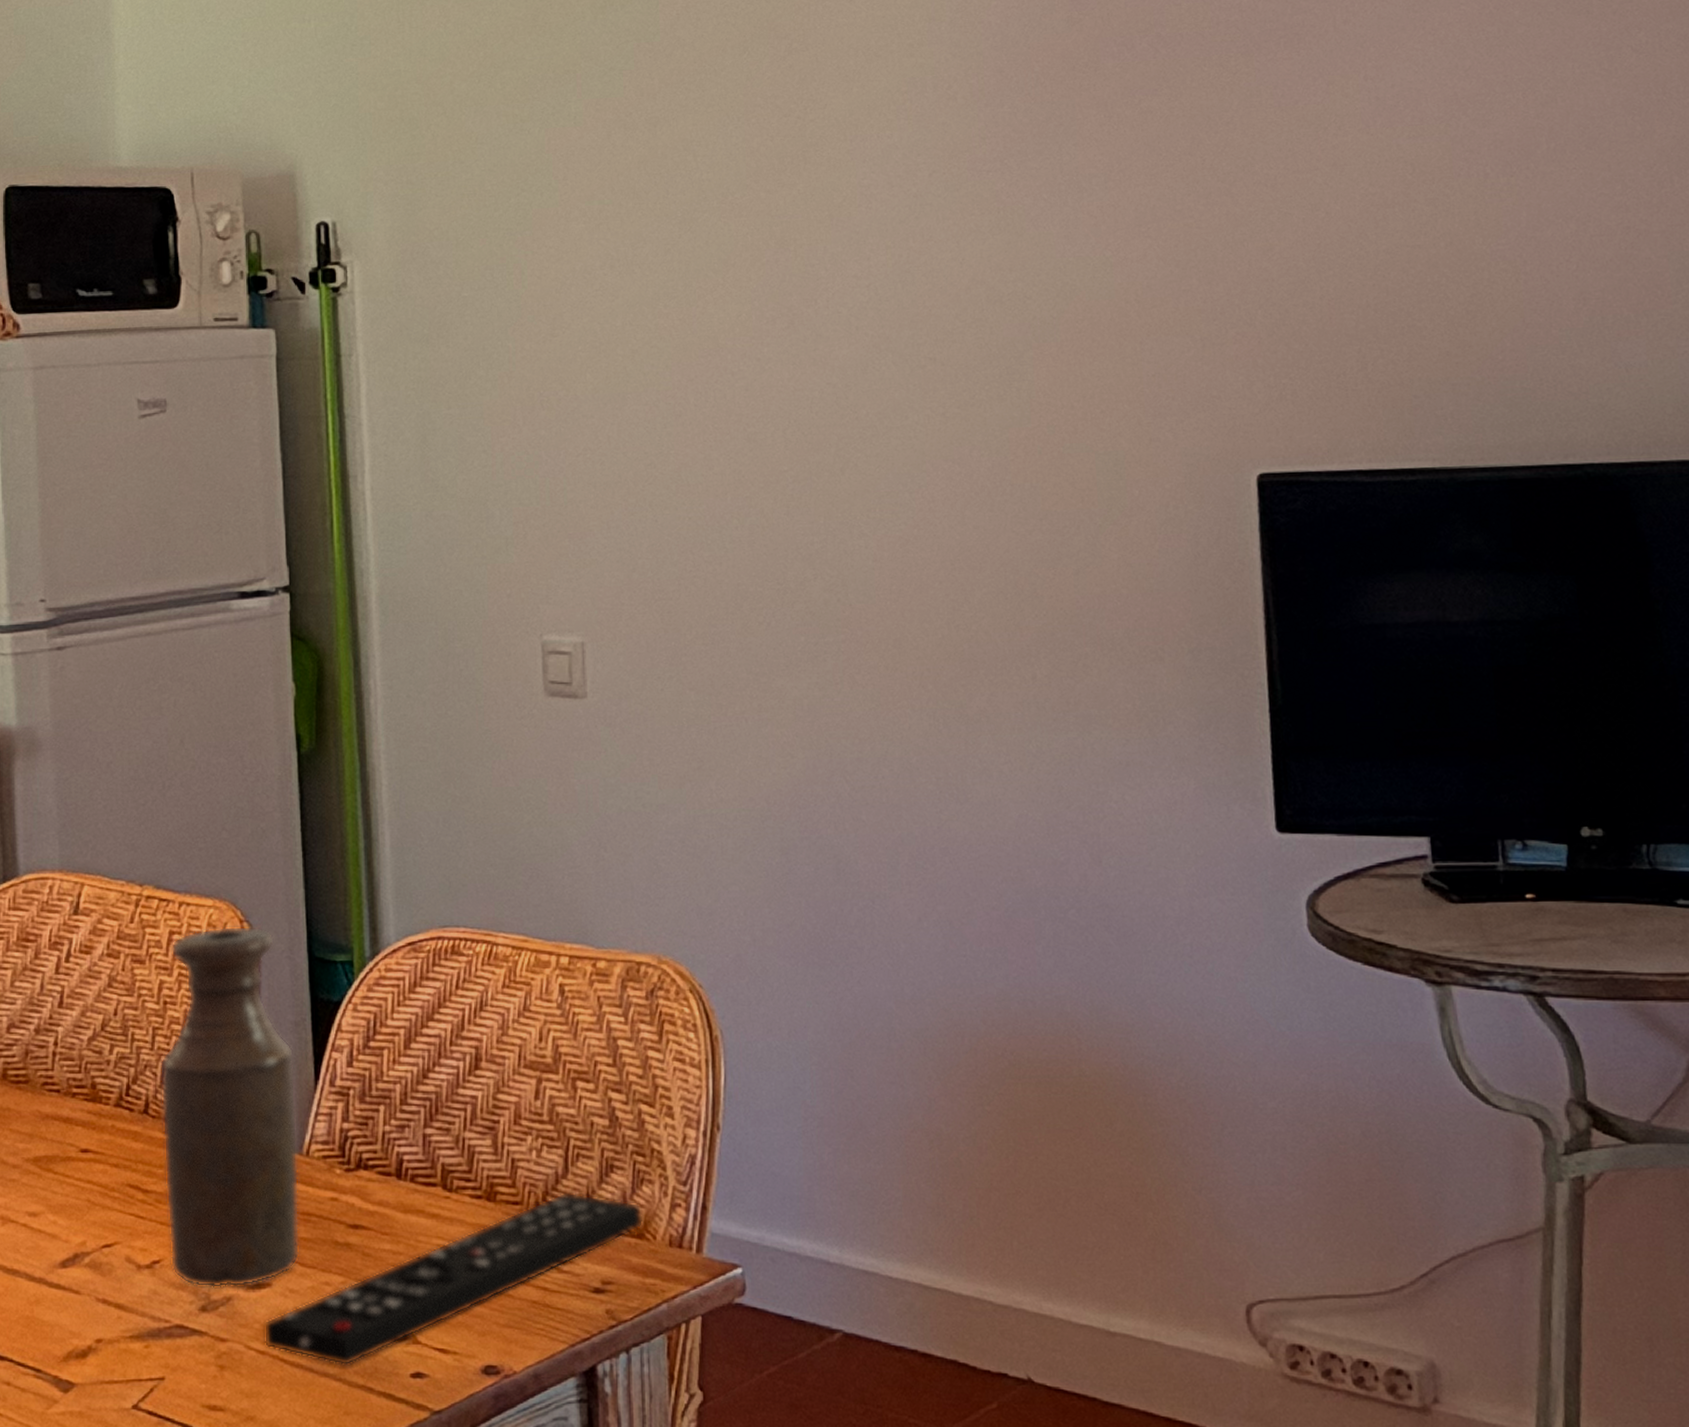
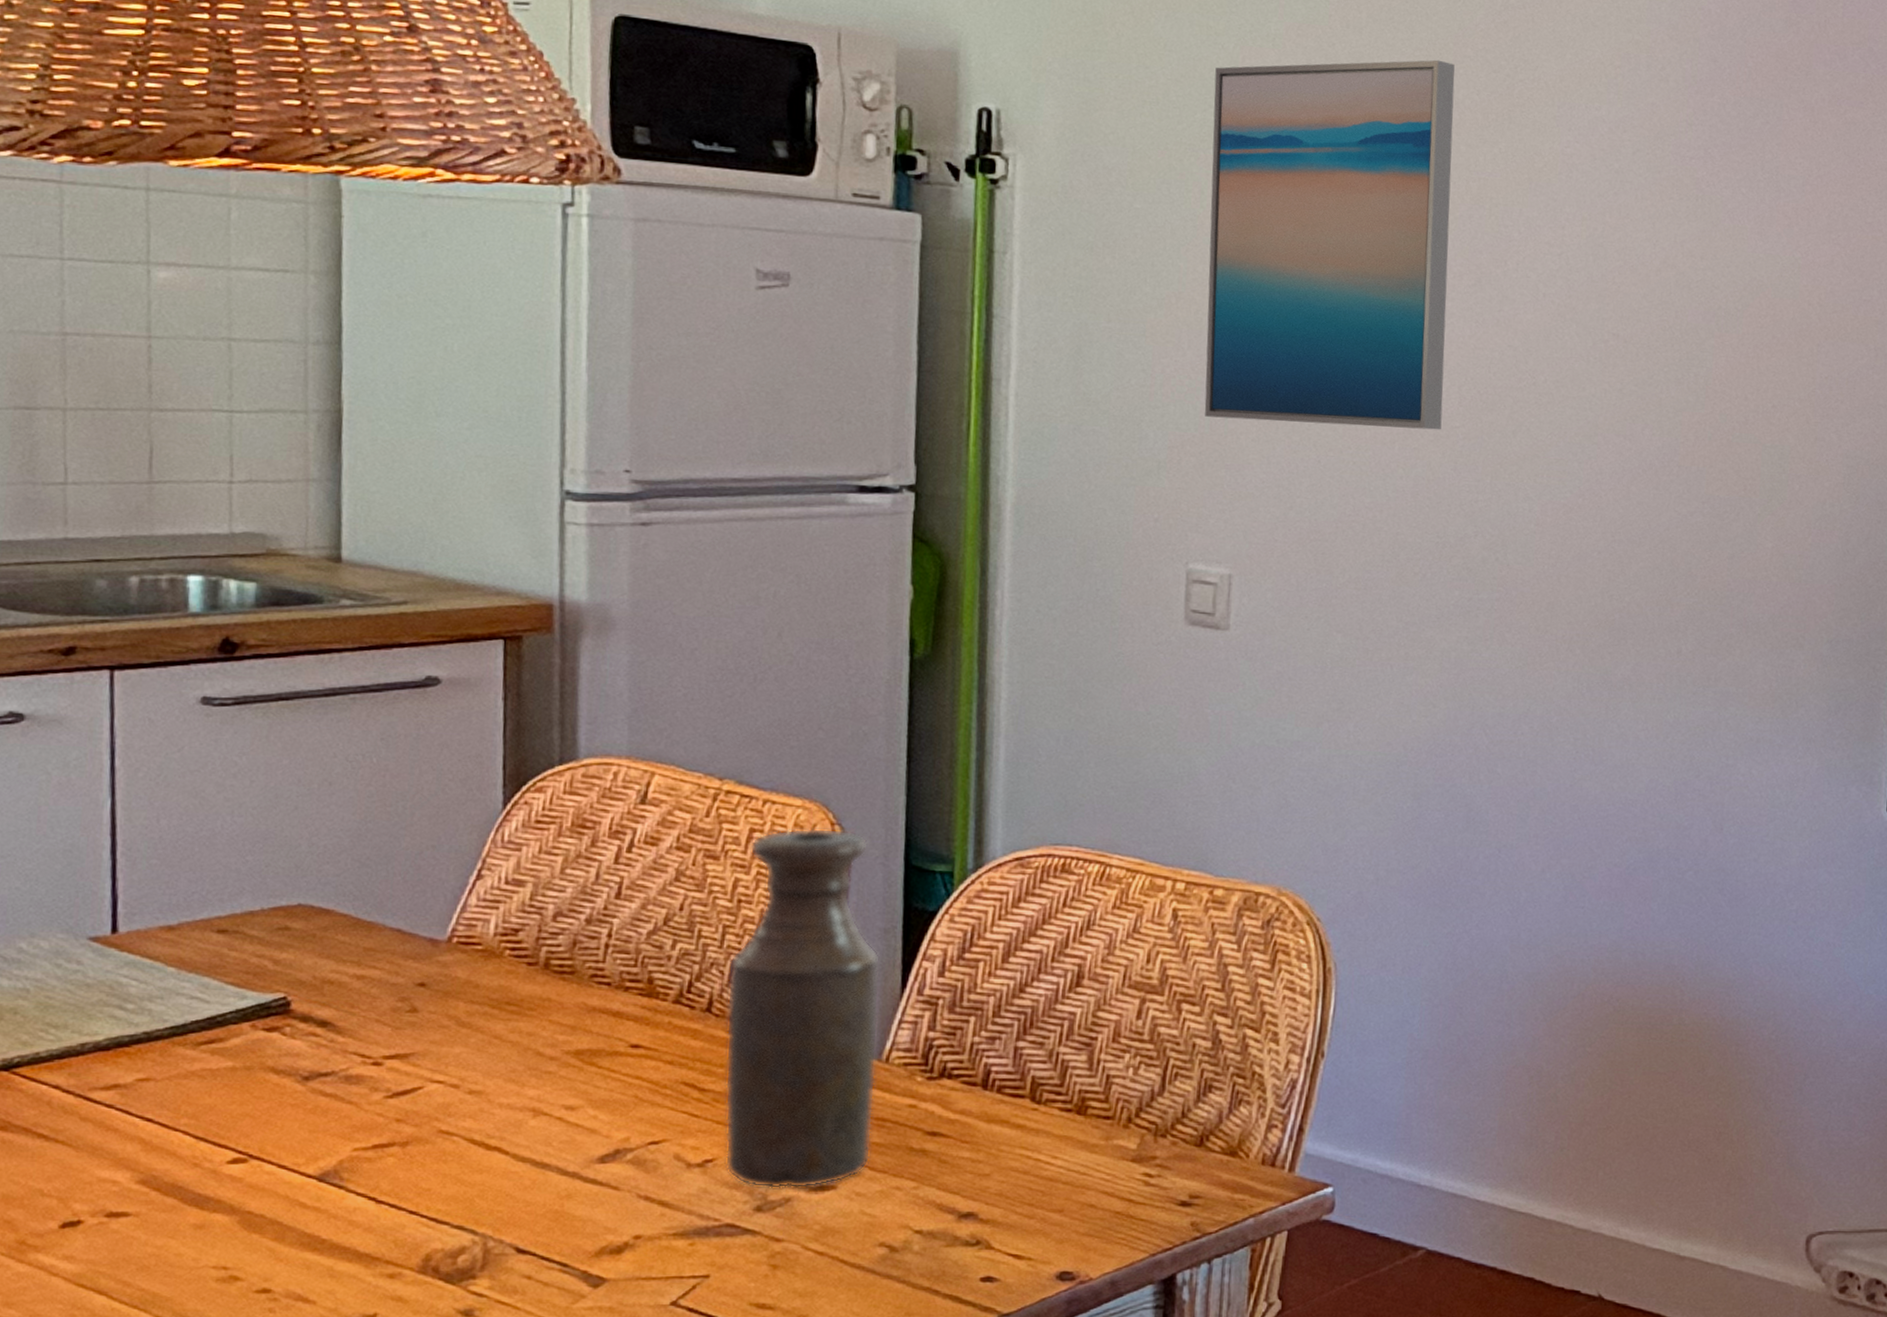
remote control: present [264,1191,644,1366] -> none [823,1108,1238,1269]
wall art: none [524,113,770,489] -> present [1204,60,1455,430]

